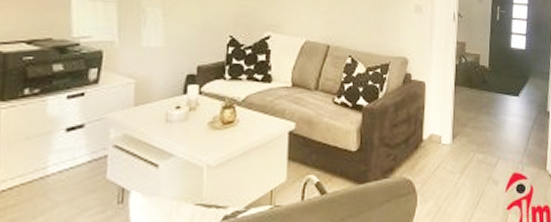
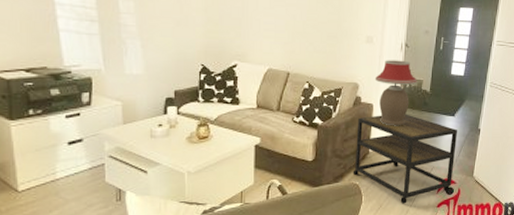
side table: none [404,93,525,206] -> present [352,114,458,204]
table lamp: none [426,31,474,108] -> present [374,60,417,126]

